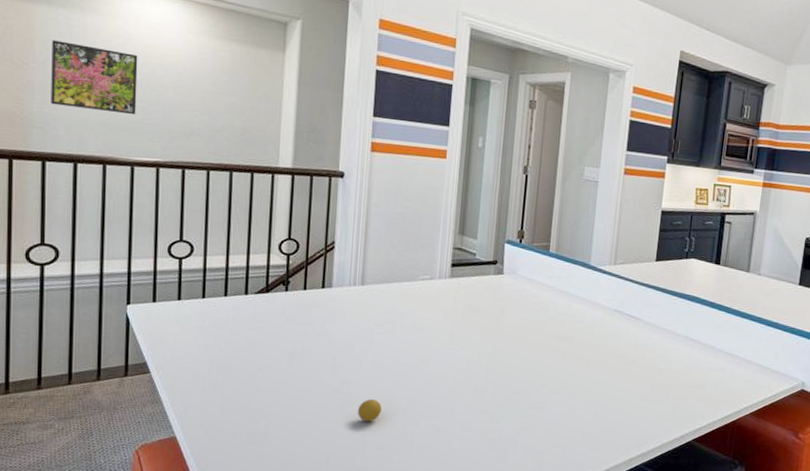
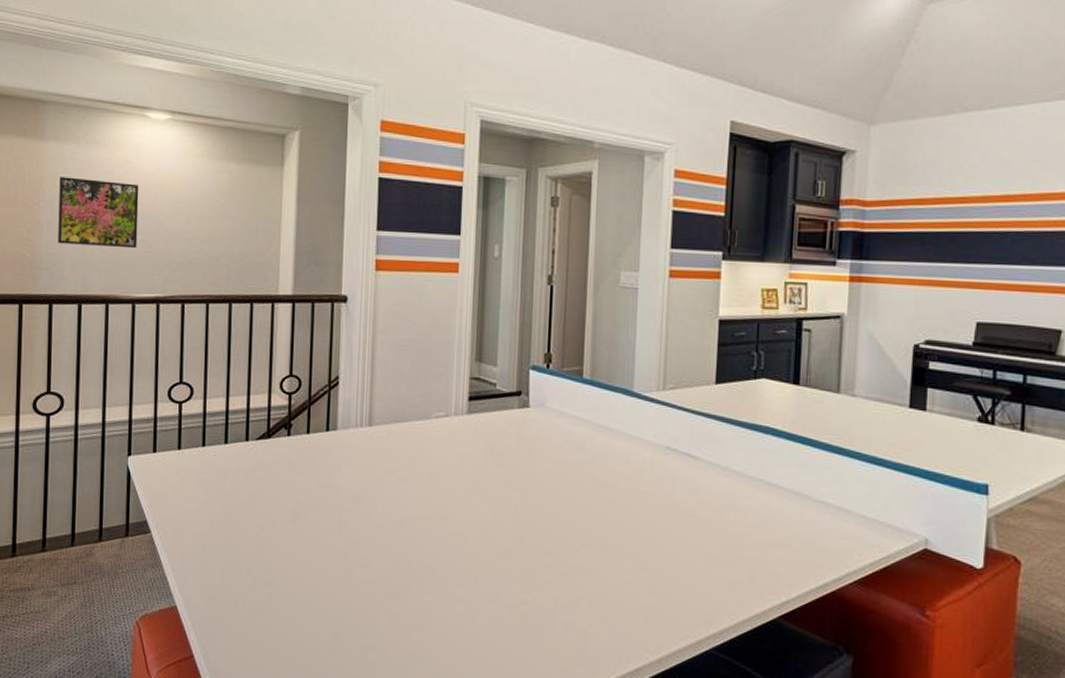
ping-pong ball: present [357,398,382,422] -> none [367,562,395,590]

